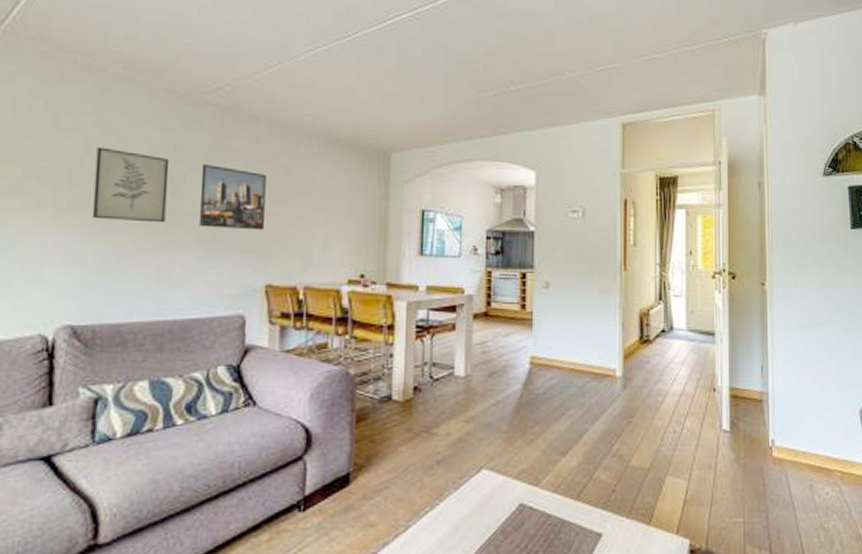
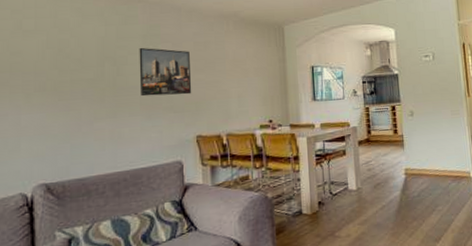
wall art: present [92,147,170,223] -> none [55,42,114,99]

